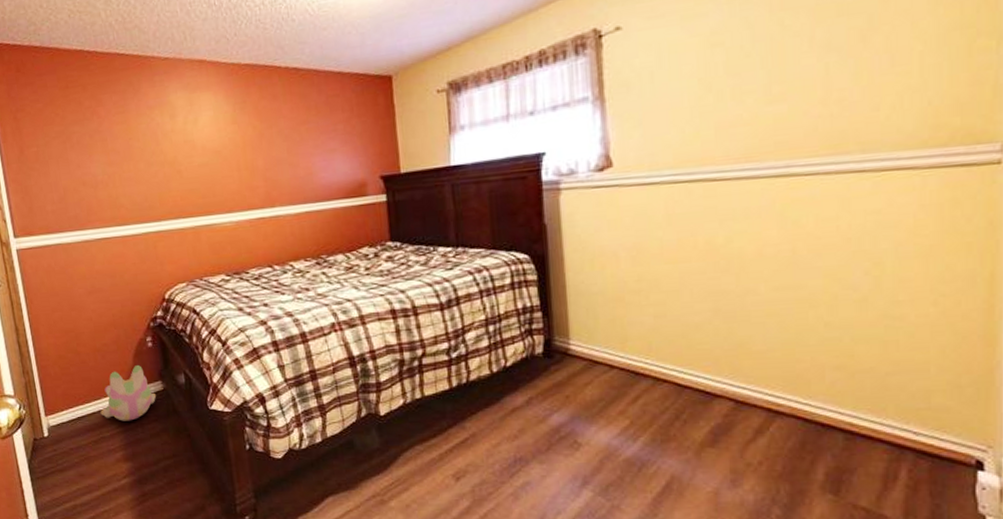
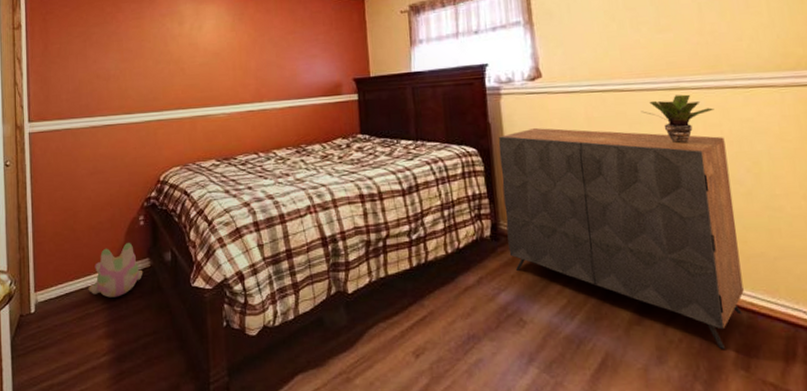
dresser: none [555,228,843,473] -> present [498,128,744,350]
potted plant: none [736,182,832,243] -> present [641,94,715,144]

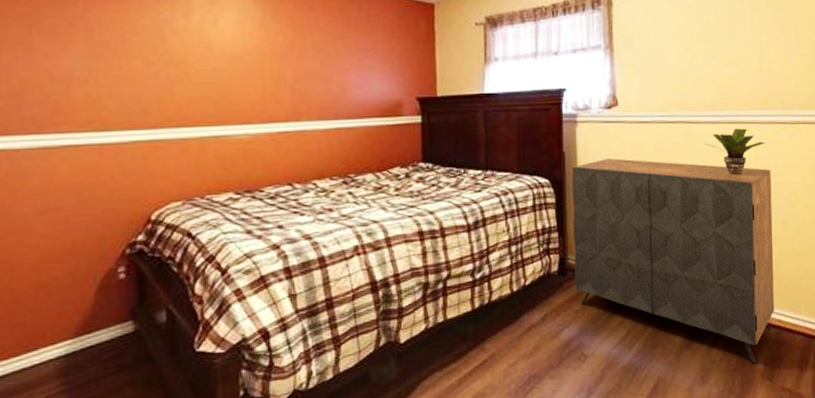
plush toy: present [88,243,144,298] -> none [34,303,124,377]

